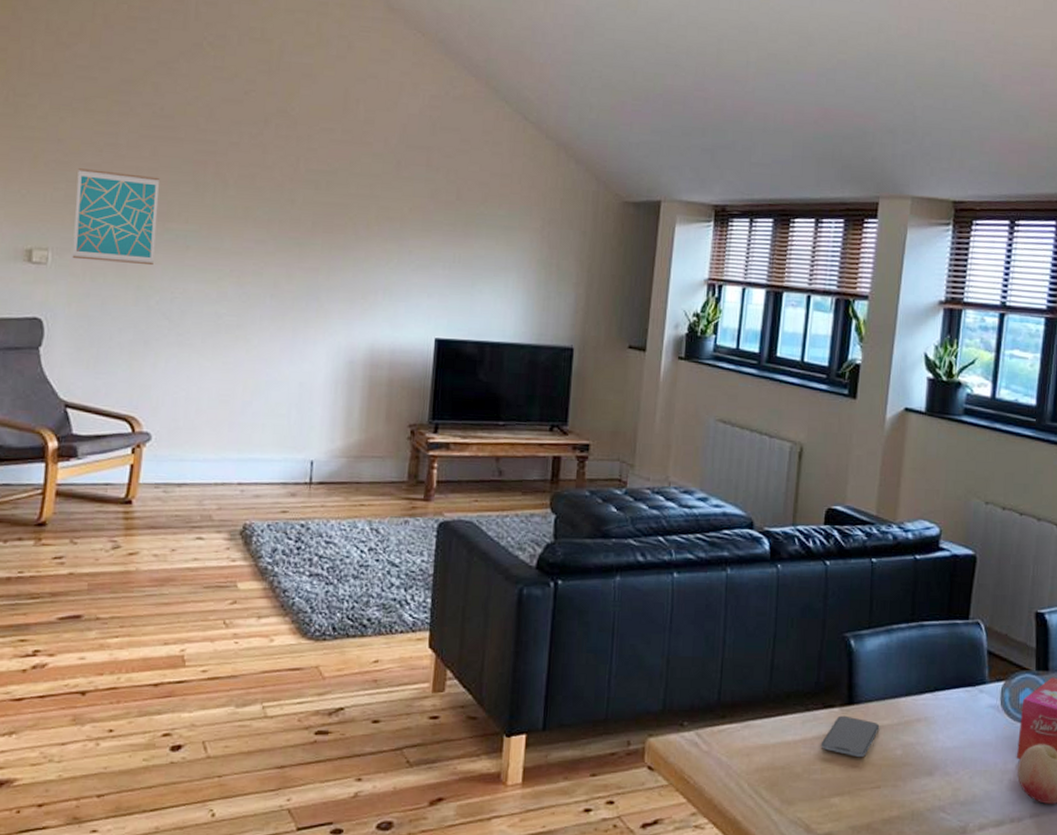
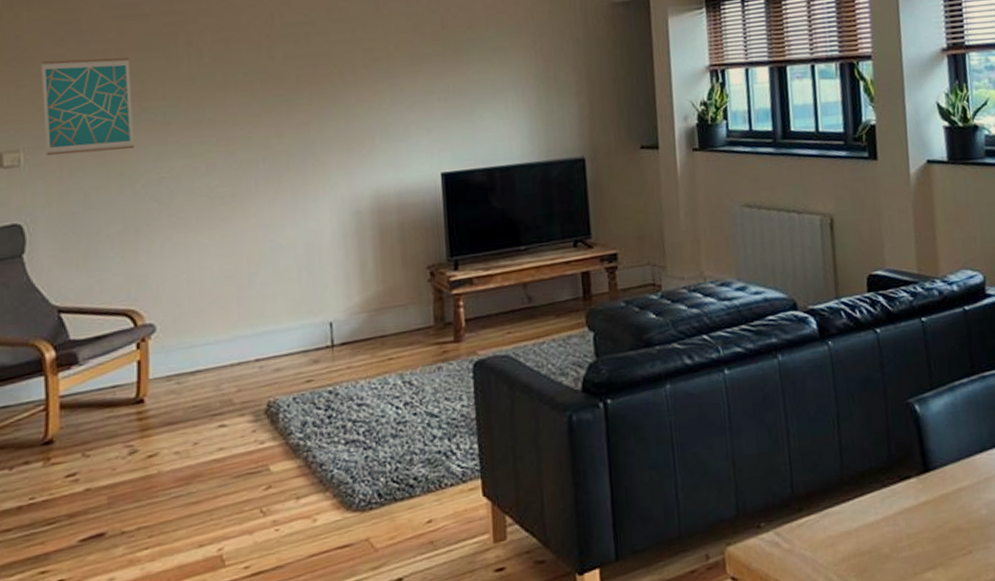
smartphone: present [820,715,880,757] -> none [903,484,961,526]

